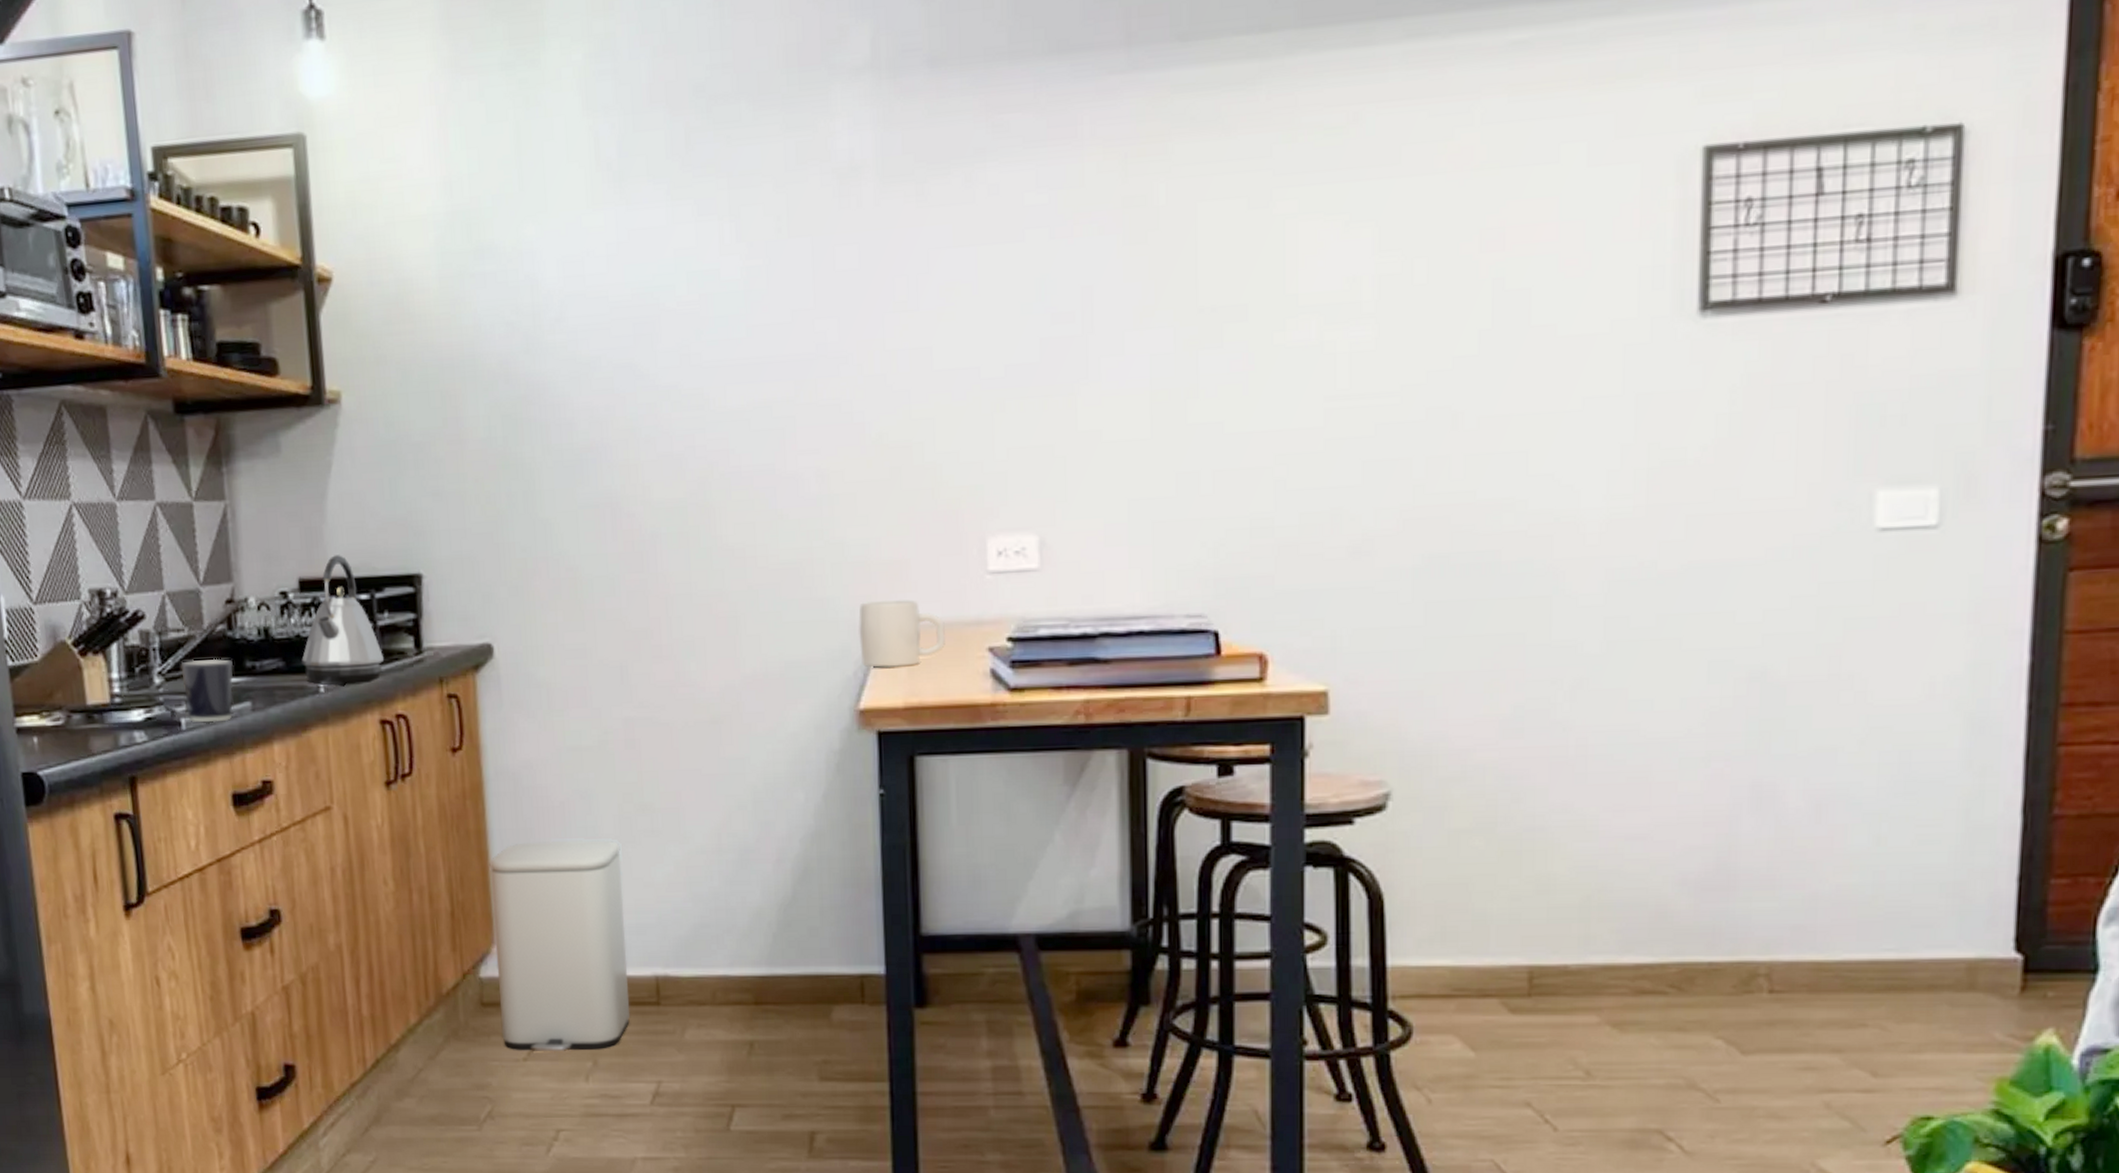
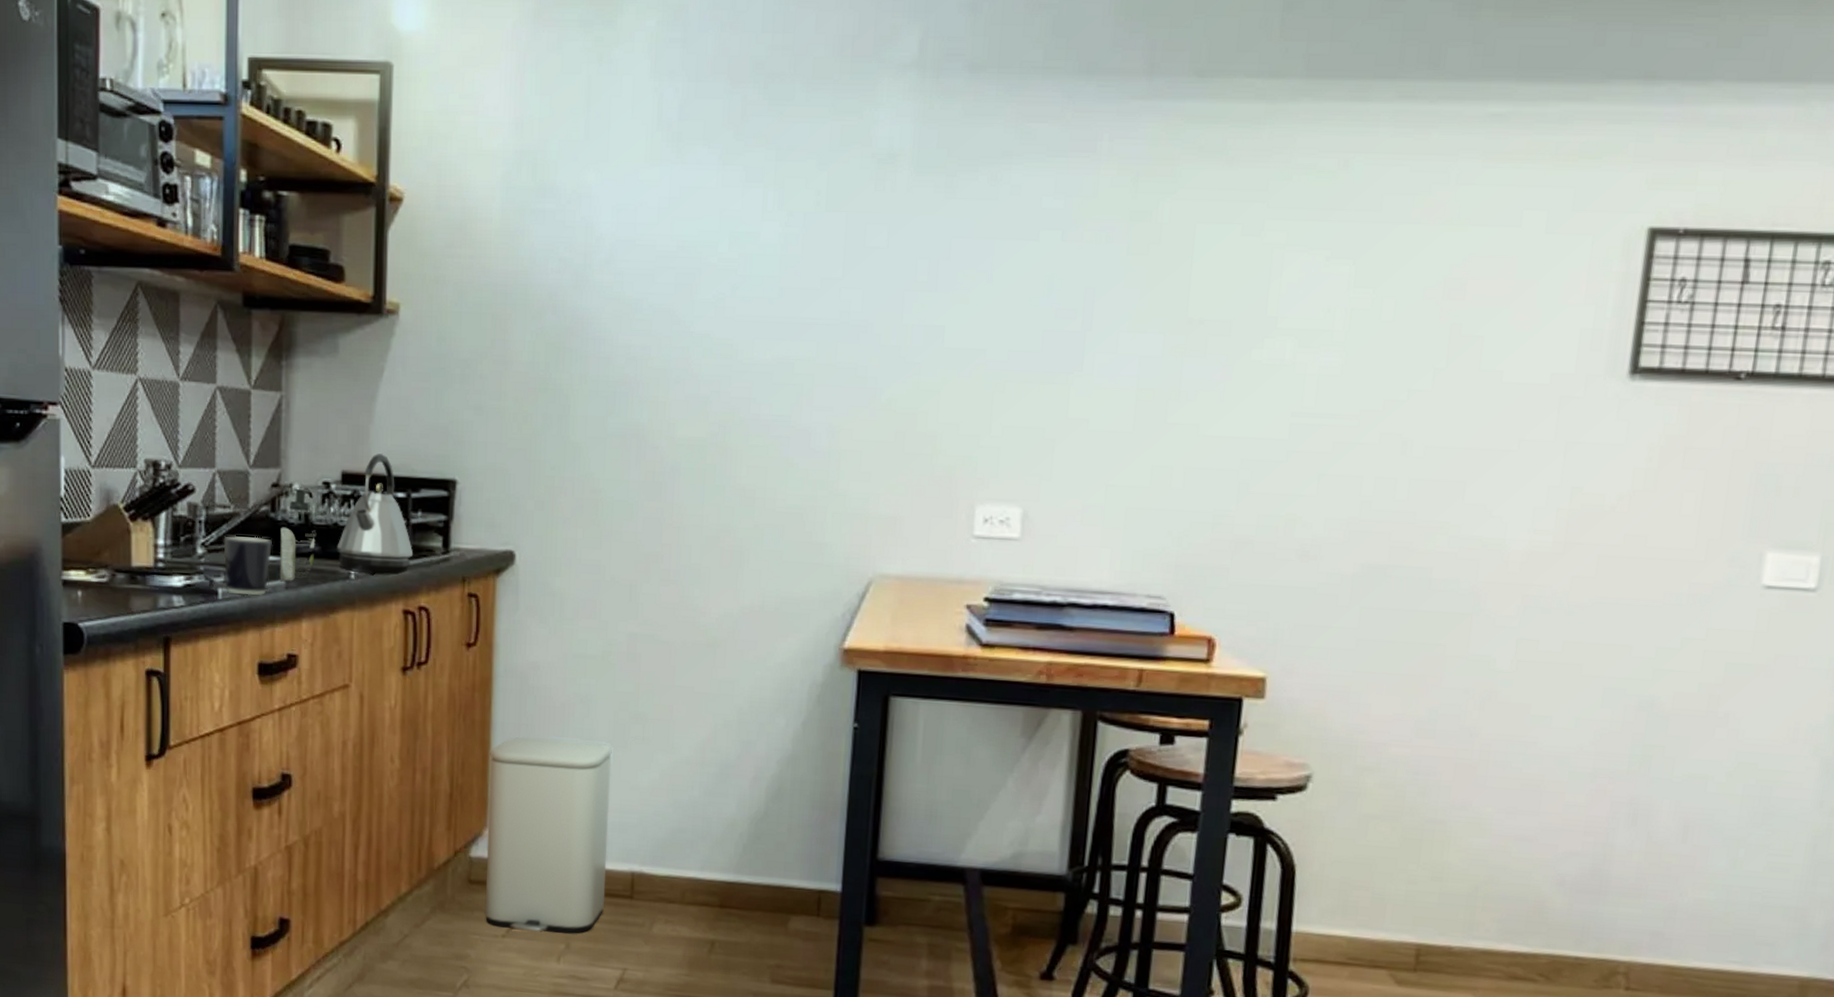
soap dispenser: none [240,601,280,704] -> present [280,488,317,582]
mug: present [858,599,946,668] -> none [850,551,930,614]

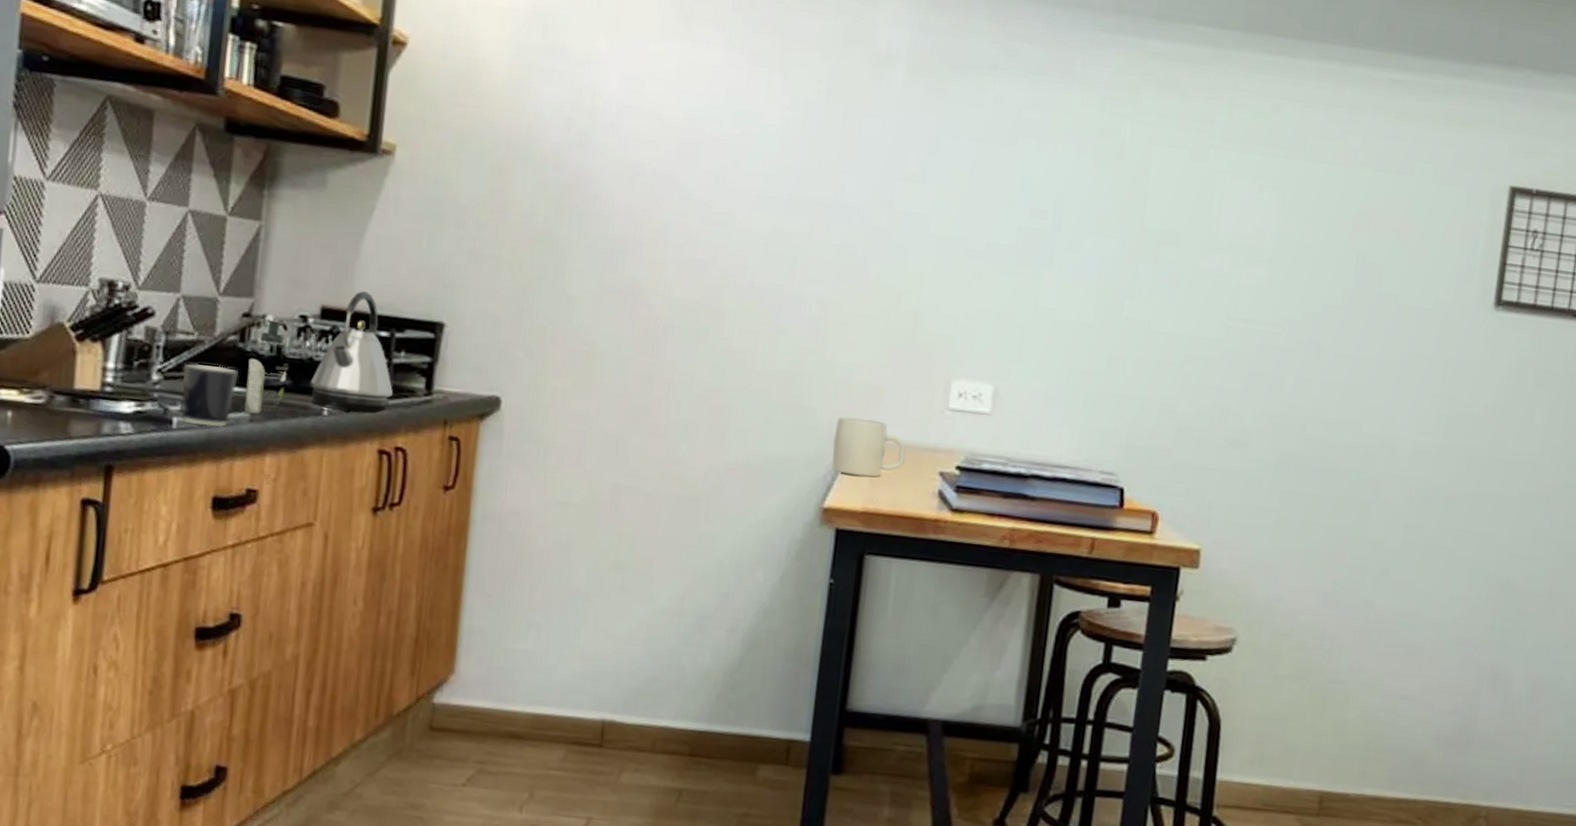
pedal bin: present [484,737,612,934] -> none [445,582,590,782]
mug: none [850,551,930,614] -> present [832,416,907,477]

